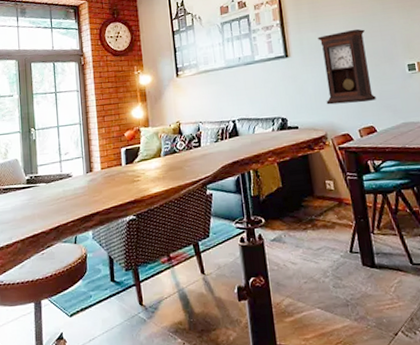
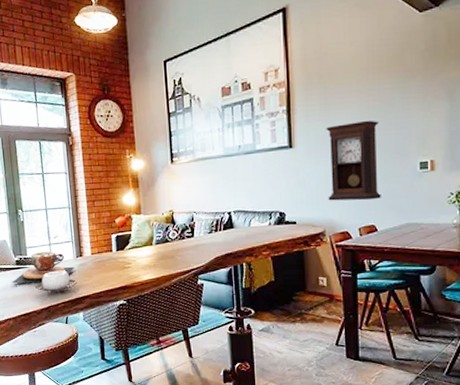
teacup: none [21,168,85,204] -> present [11,251,75,284]
cup: none [45,187,87,211] -> present [35,270,78,293]

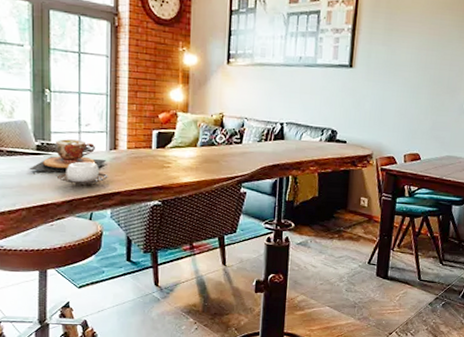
pendulum clock: present [326,120,381,201] -> none [380,52,436,130]

